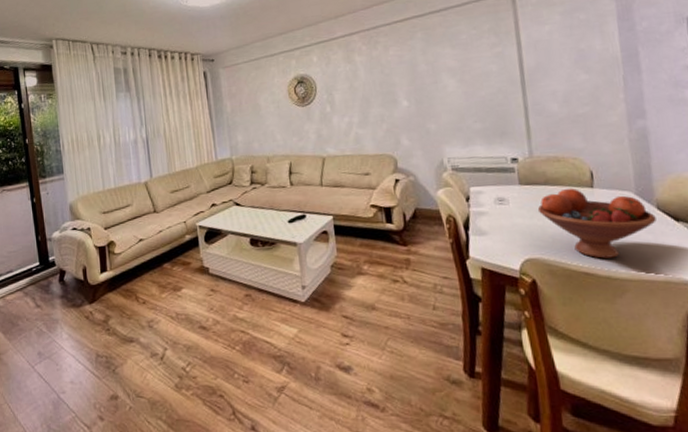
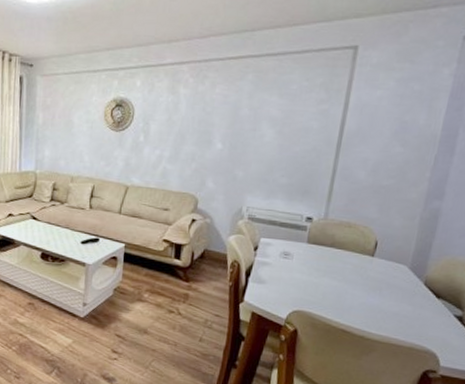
fruit bowl: present [537,188,657,259] -> none [317,253,421,321]

